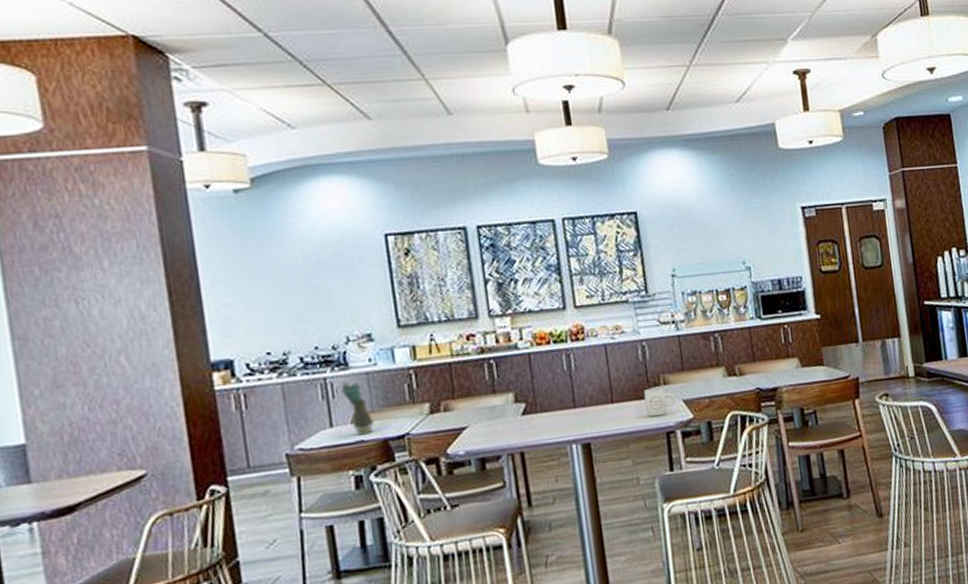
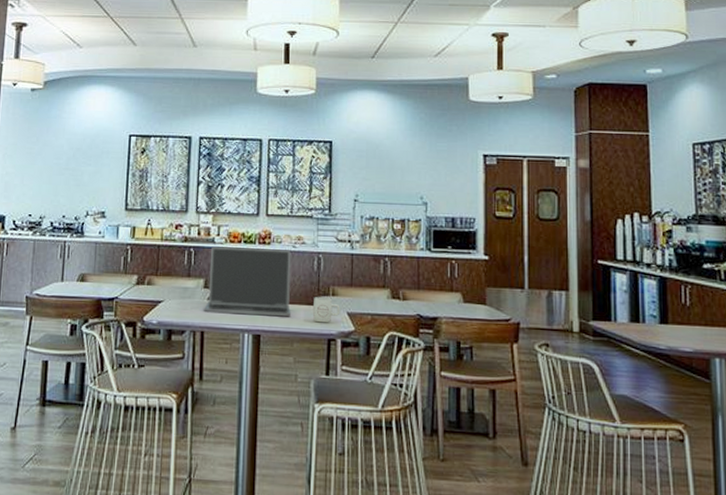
vase: present [341,381,374,436] -> none [74,247,93,292]
laptop: none [515,343,621,431] -> present [204,246,291,317]

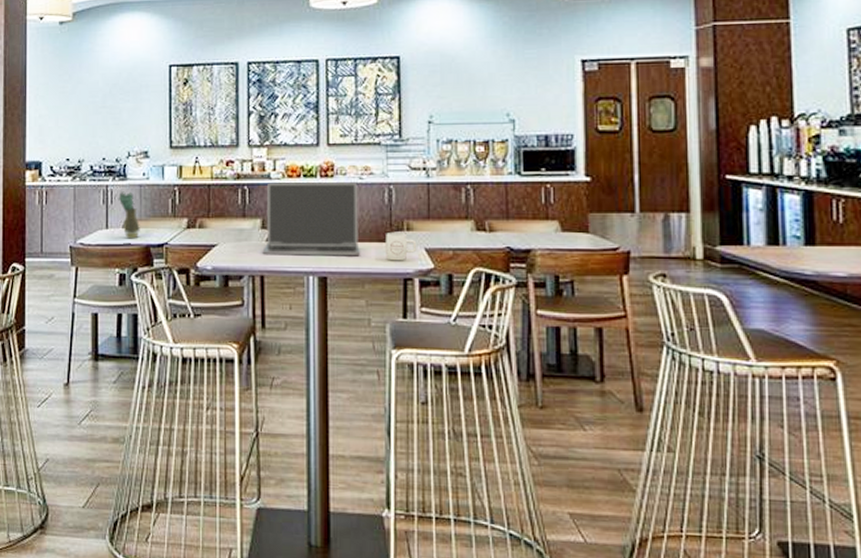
vase: none [74,247,93,292] -> present [118,191,140,239]

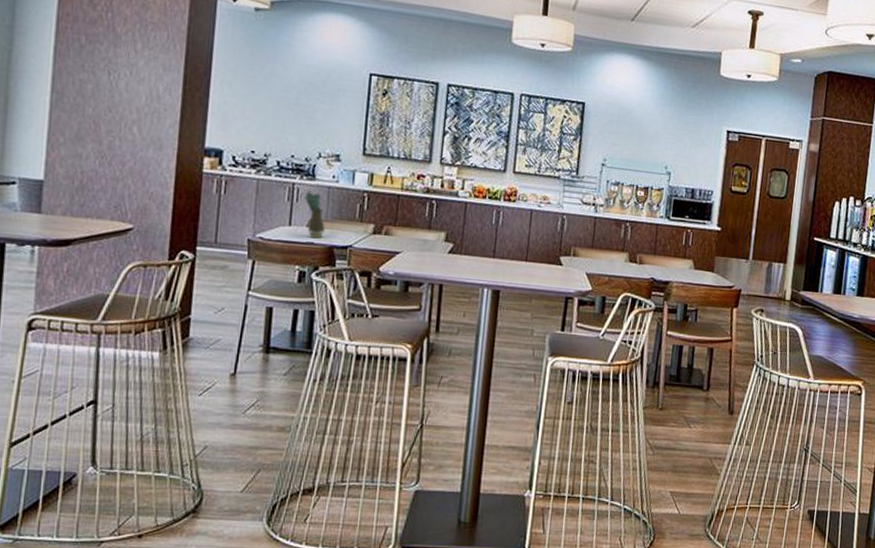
laptop: present [262,182,360,256] -> none [443,200,536,275]
mug: present [384,233,417,261] -> none [552,256,580,282]

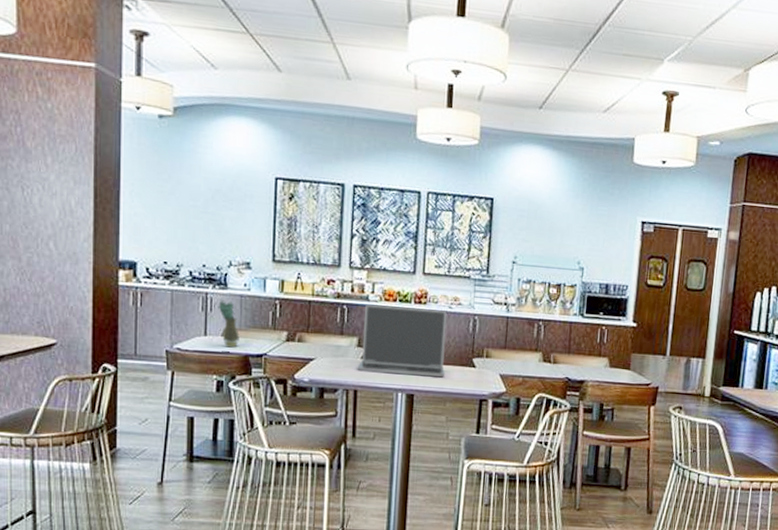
laptop: none [443,200,536,275] -> present [357,304,447,378]

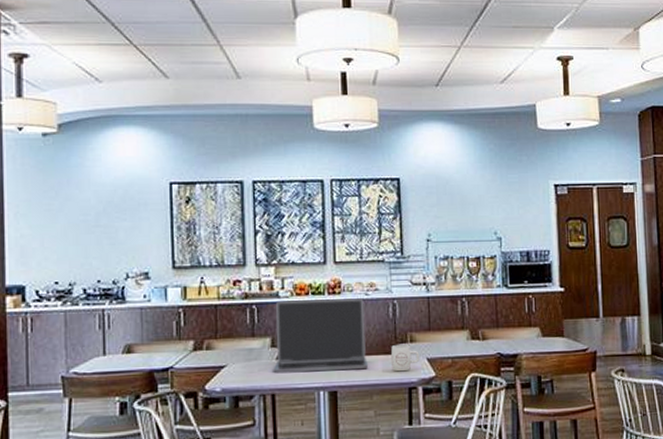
vase: present [218,300,240,348] -> none [116,315,142,365]
mug: none [466,358,493,384] -> present [390,345,420,372]

